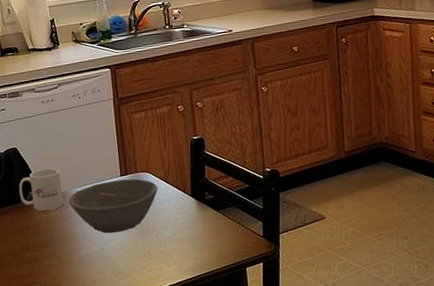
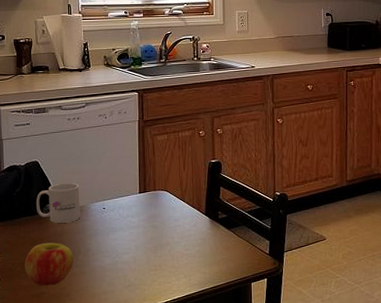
apple: none [14,231,62,276] -> present [25,242,74,286]
bowl: present [68,178,158,234] -> none [85,196,175,248]

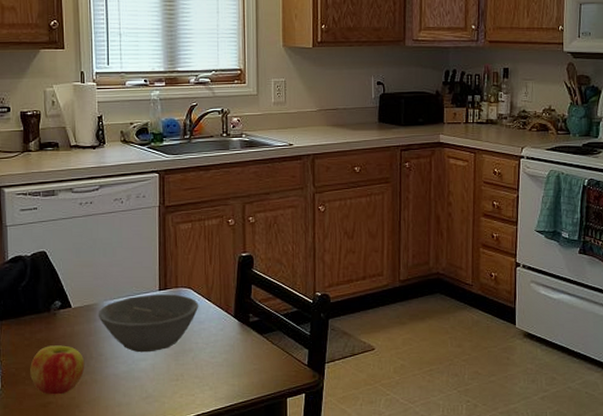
mug: present [35,183,81,223] -> none [43,277,93,323]
bowl: none [85,196,175,248] -> present [98,294,199,353]

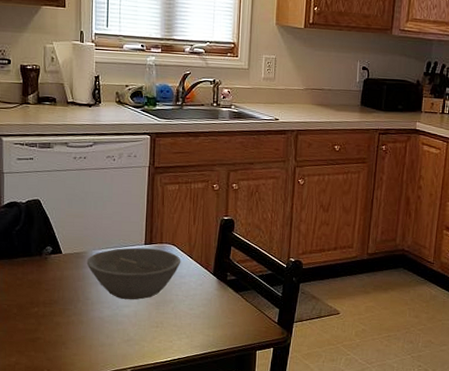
apple: present [30,345,85,395] -> none [21,287,72,332]

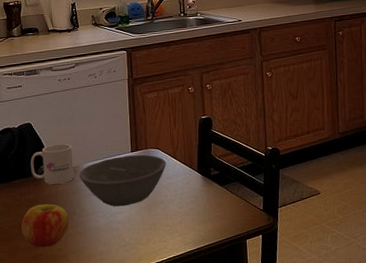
apple: none [21,287,72,332] -> present [21,204,70,248]
mug: none [35,225,82,268] -> present [30,143,74,184]

